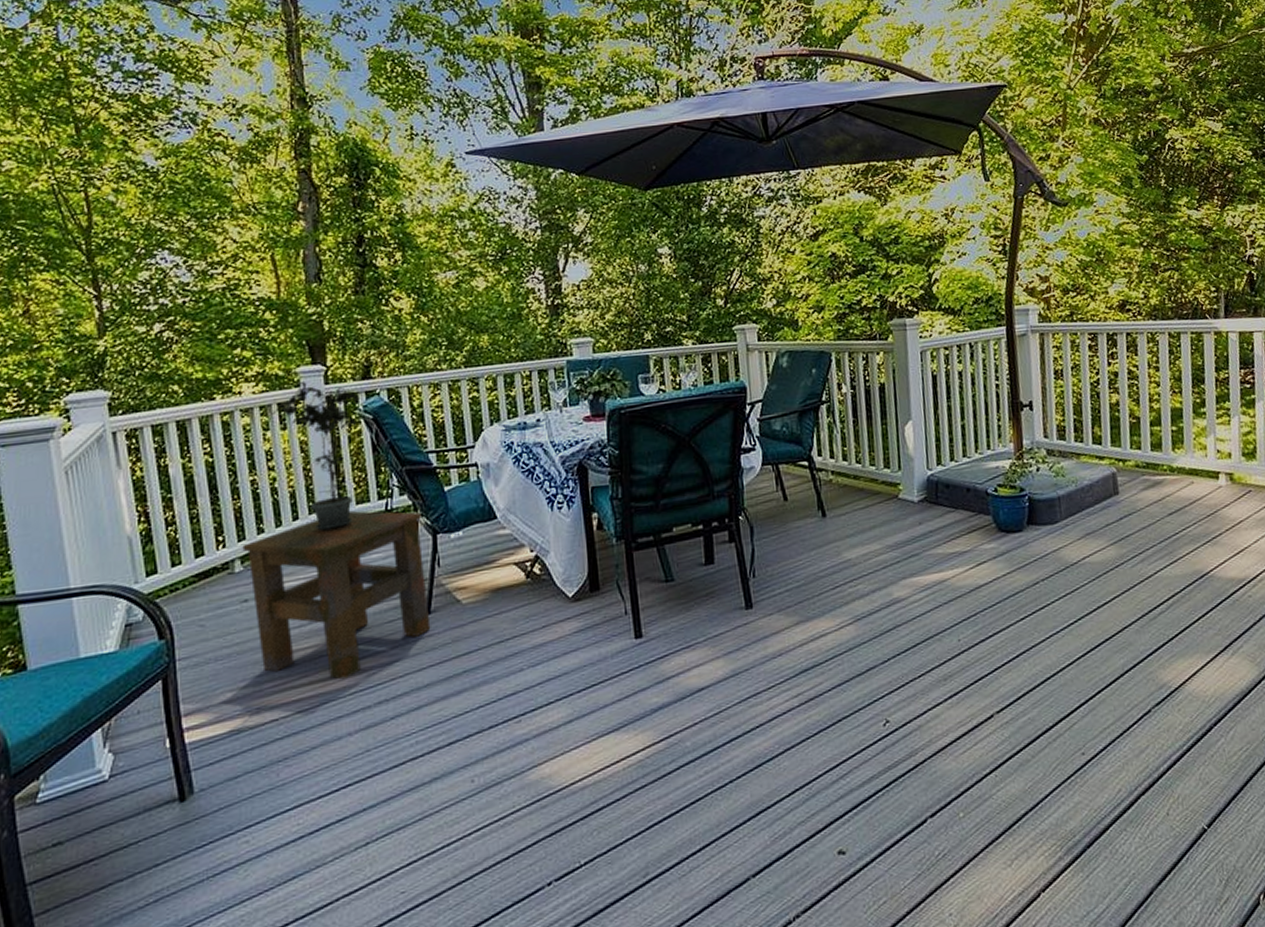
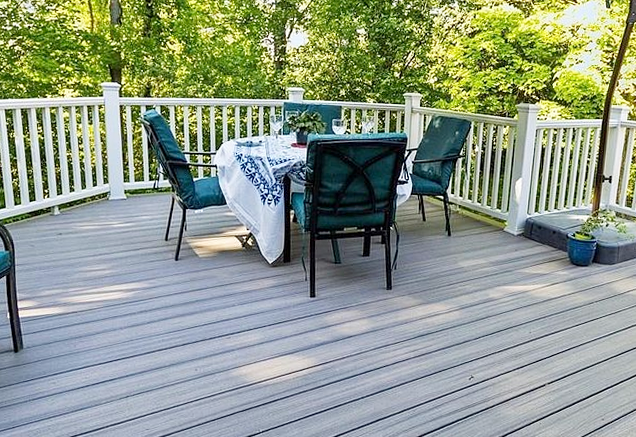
side table: present [242,510,431,680] -> none [60,185,178,294]
potted plant: present [271,382,362,531] -> none [82,93,144,196]

